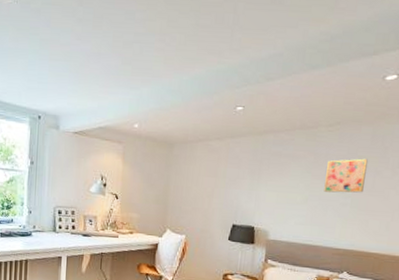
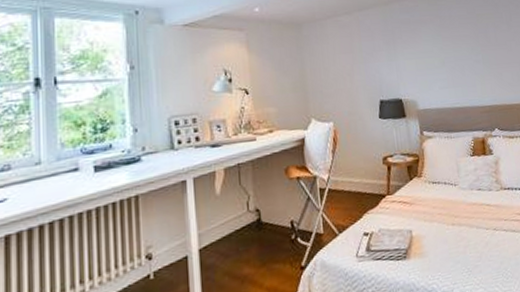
wall art: present [324,158,368,193] -> none [453,16,490,52]

